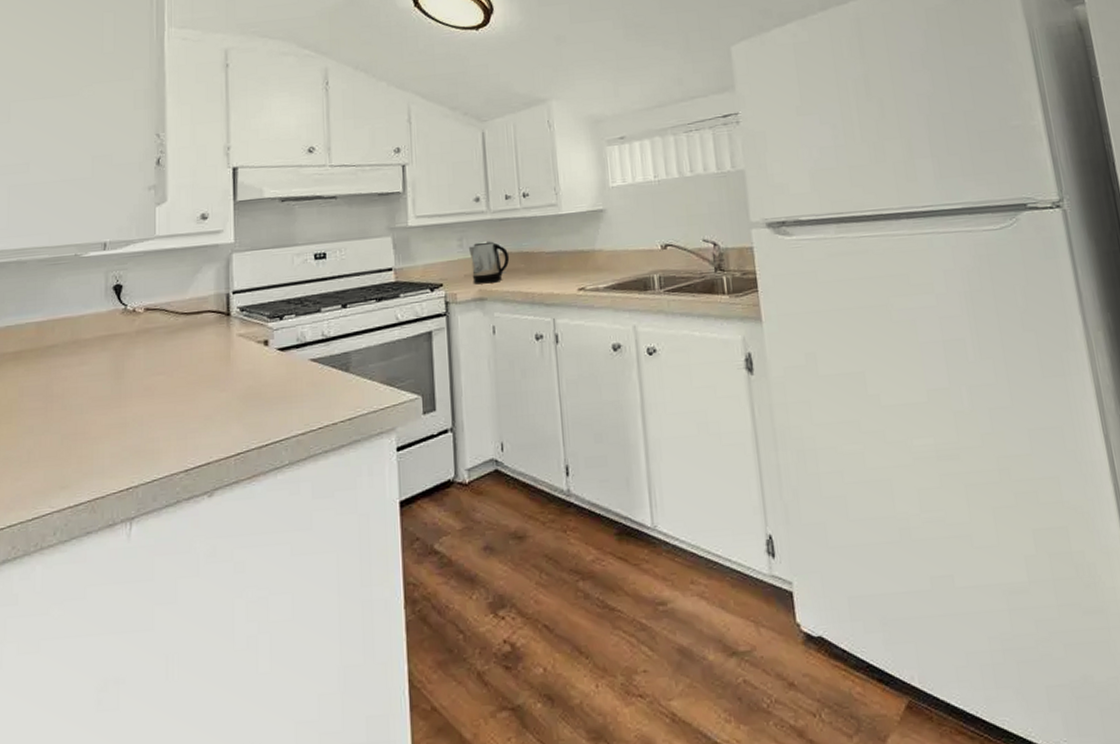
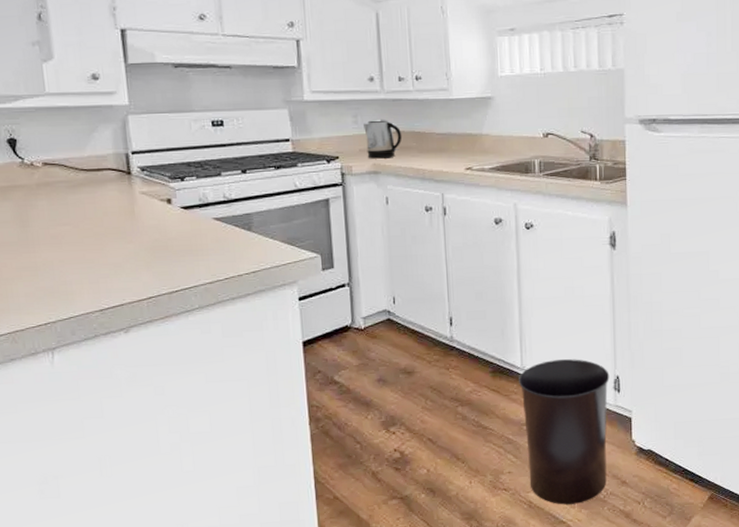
waste bin: none [650,514,770,718] -> present [519,359,610,505]

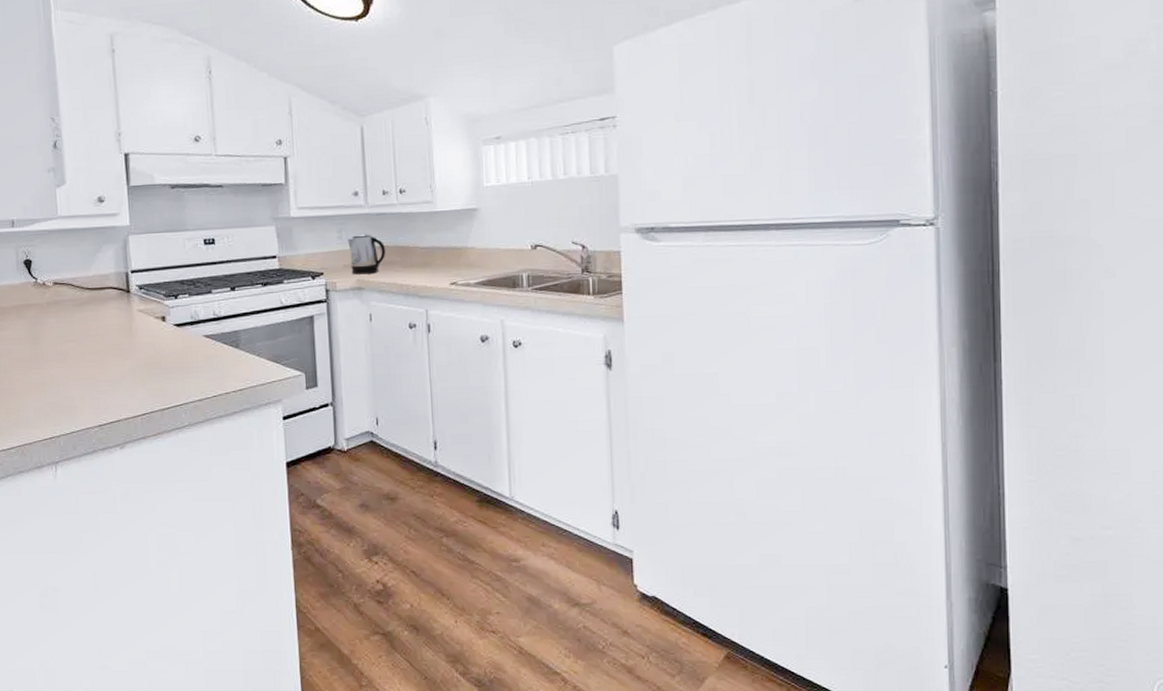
waste bin: present [519,359,610,505] -> none [507,490,607,653]

